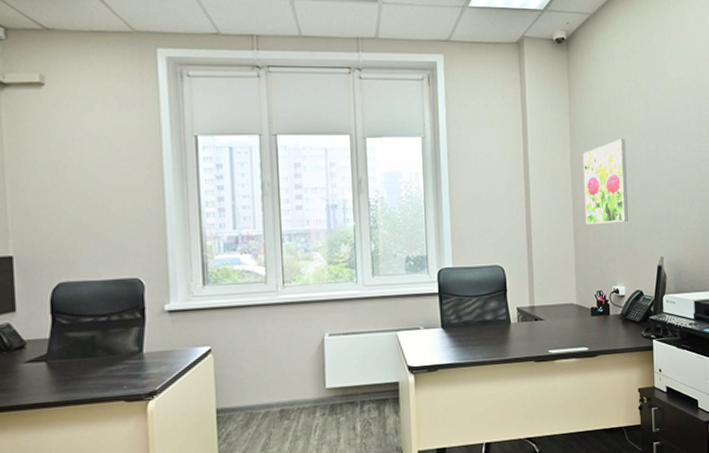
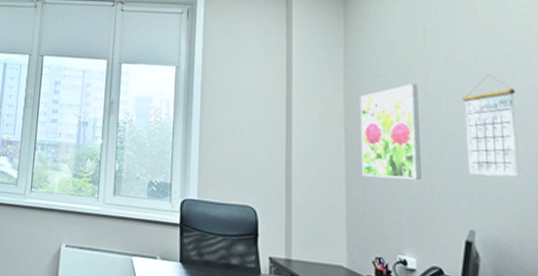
calendar: none [656,126,692,211] -> present [462,74,518,177]

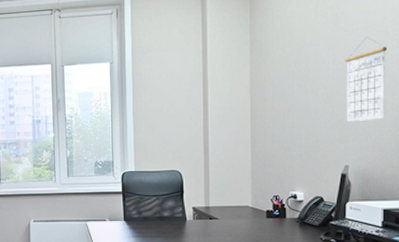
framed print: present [360,84,421,180] -> none [263,52,310,134]

